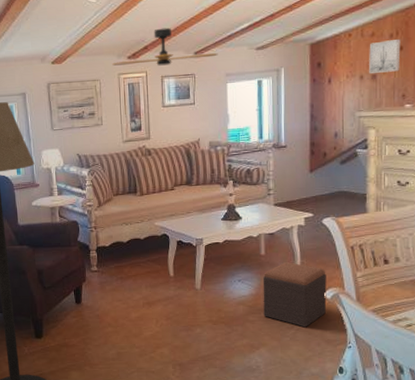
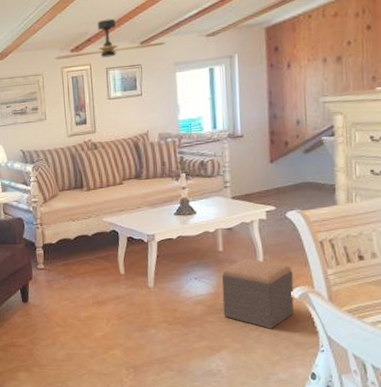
wall art: present [369,38,401,73] -> none [332,17,369,56]

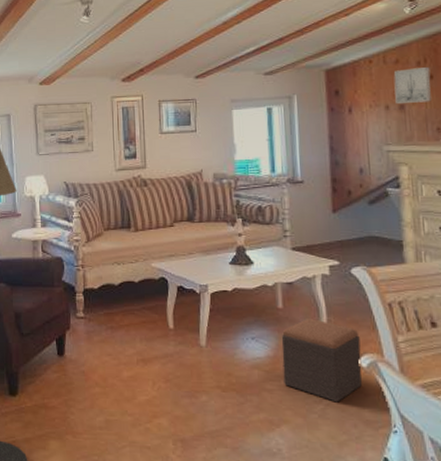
ceiling fan: present [55,18,166,60] -> none [105,50,222,90]
wall art: none [332,17,369,56] -> present [393,66,431,103]

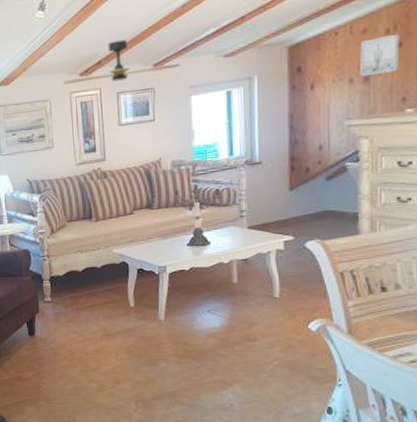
ceiling fan: none [105,50,222,90] -> present [63,39,181,84]
footstool: present [281,319,362,403] -> none [235,291,312,363]

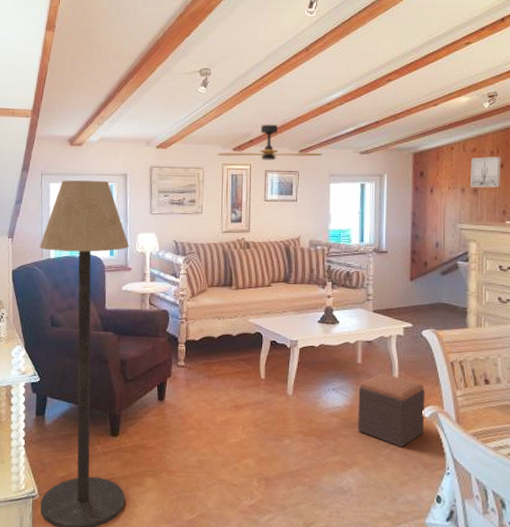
footstool: none [235,291,312,363] -> present [358,373,425,448]

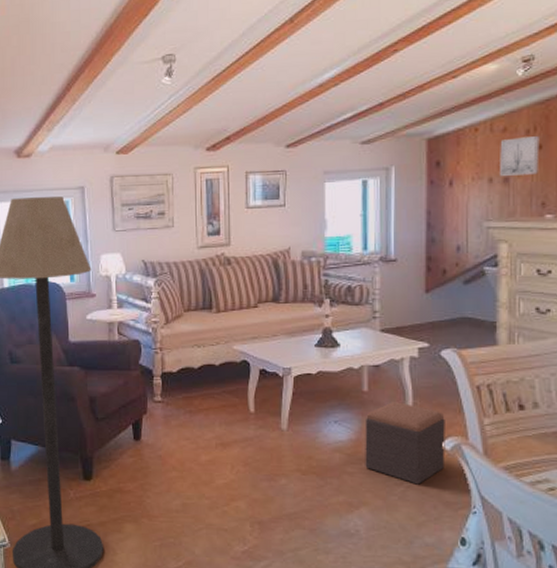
ceiling fan: present [217,124,323,160] -> none [188,115,315,160]

